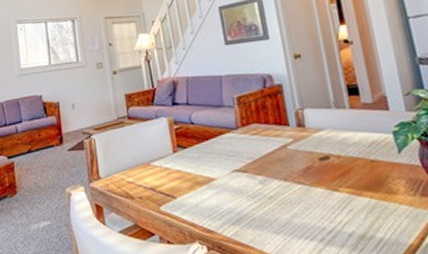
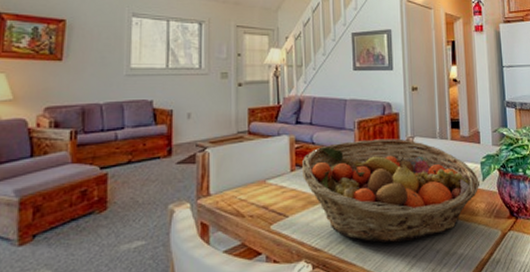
fruit basket: none [183,112,395,225] -> present [301,138,479,243]

